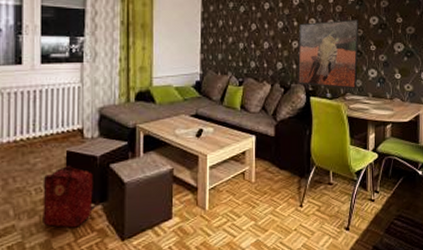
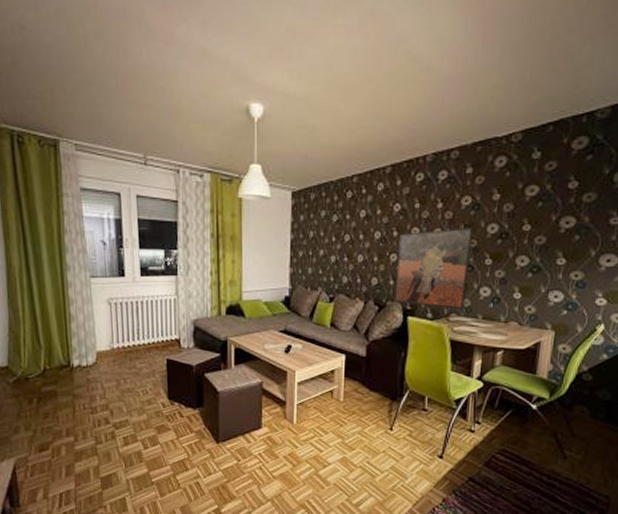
backpack: present [43,165,101,228] -> none [148,371,197,427]

